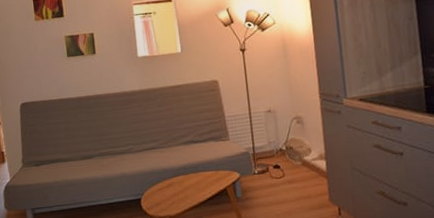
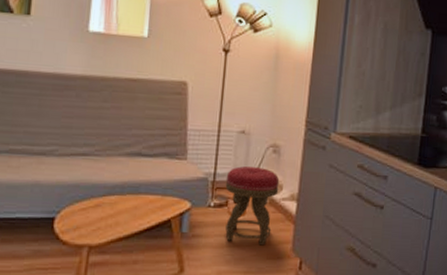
stool: none [263,137,309,200] -> present [225,166,280,246]

